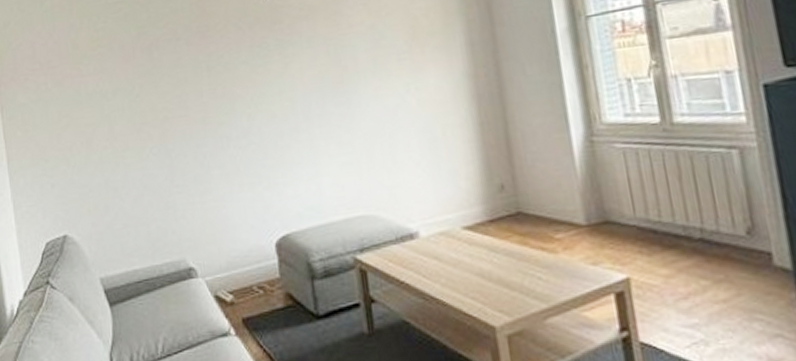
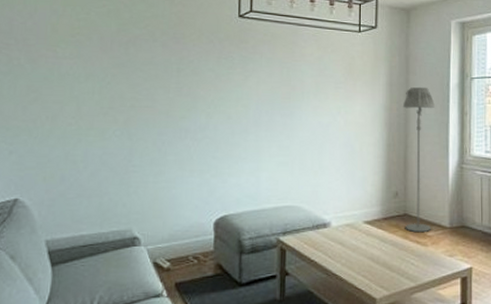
floor lamp: none [492,39,559,236] -> present [402,86,435,233]

